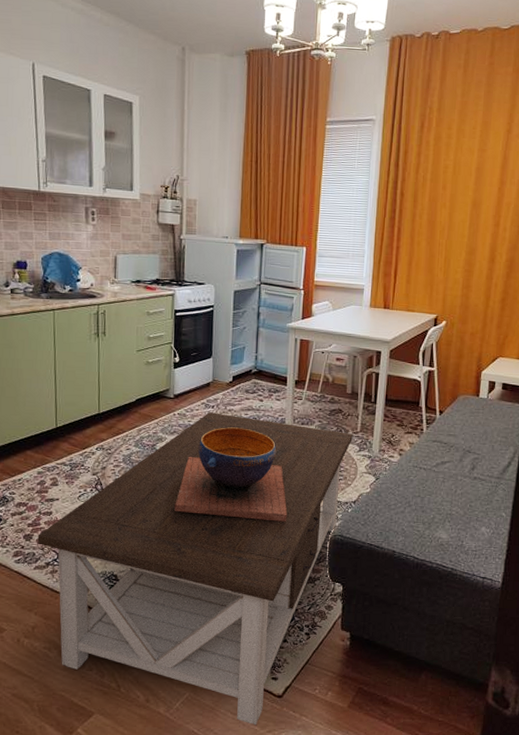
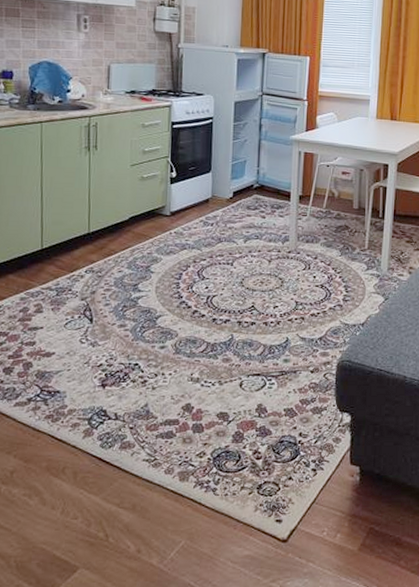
coffee table: present [37,412,353,726] -> none [18,230,360,575]
decorative bowl: present [174,427,288,522] -> none [170,246,292,347]

